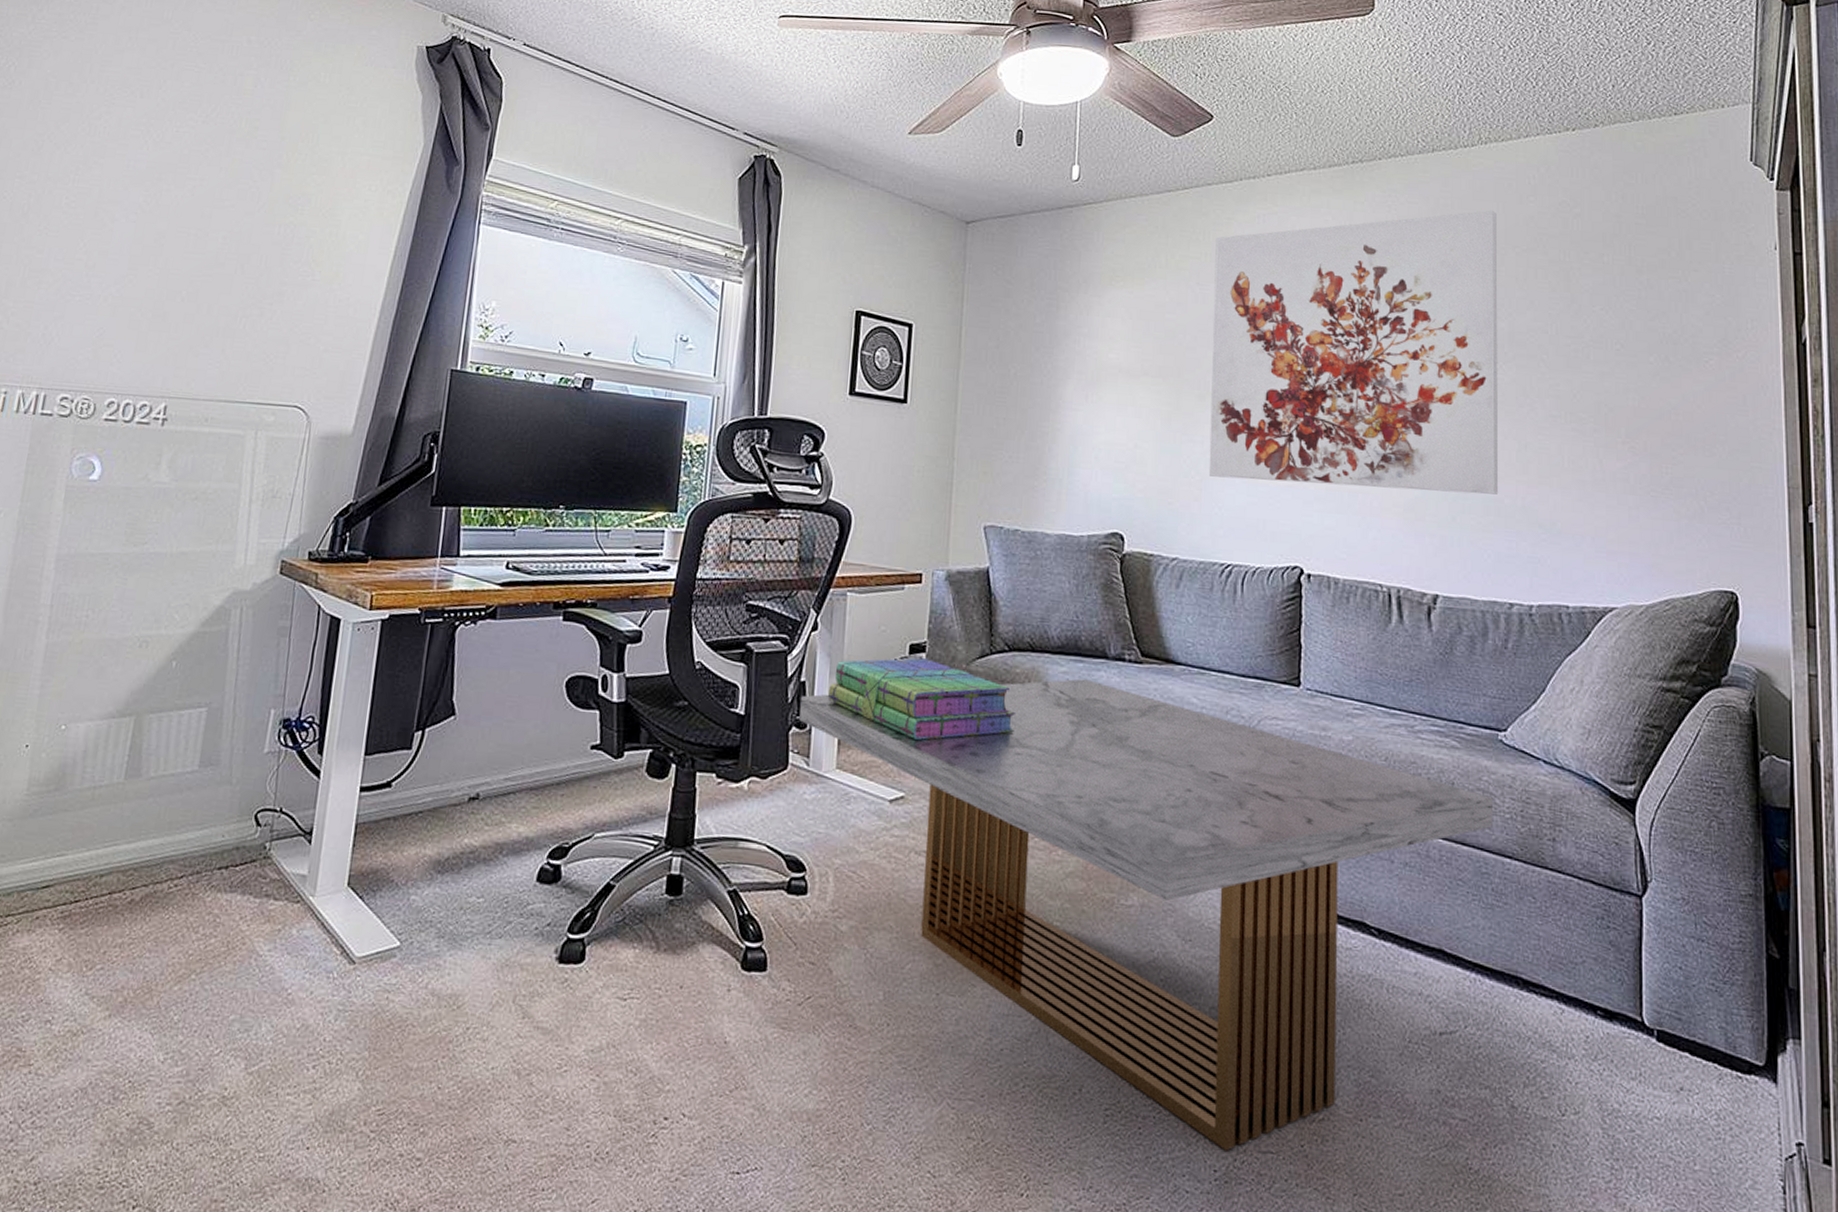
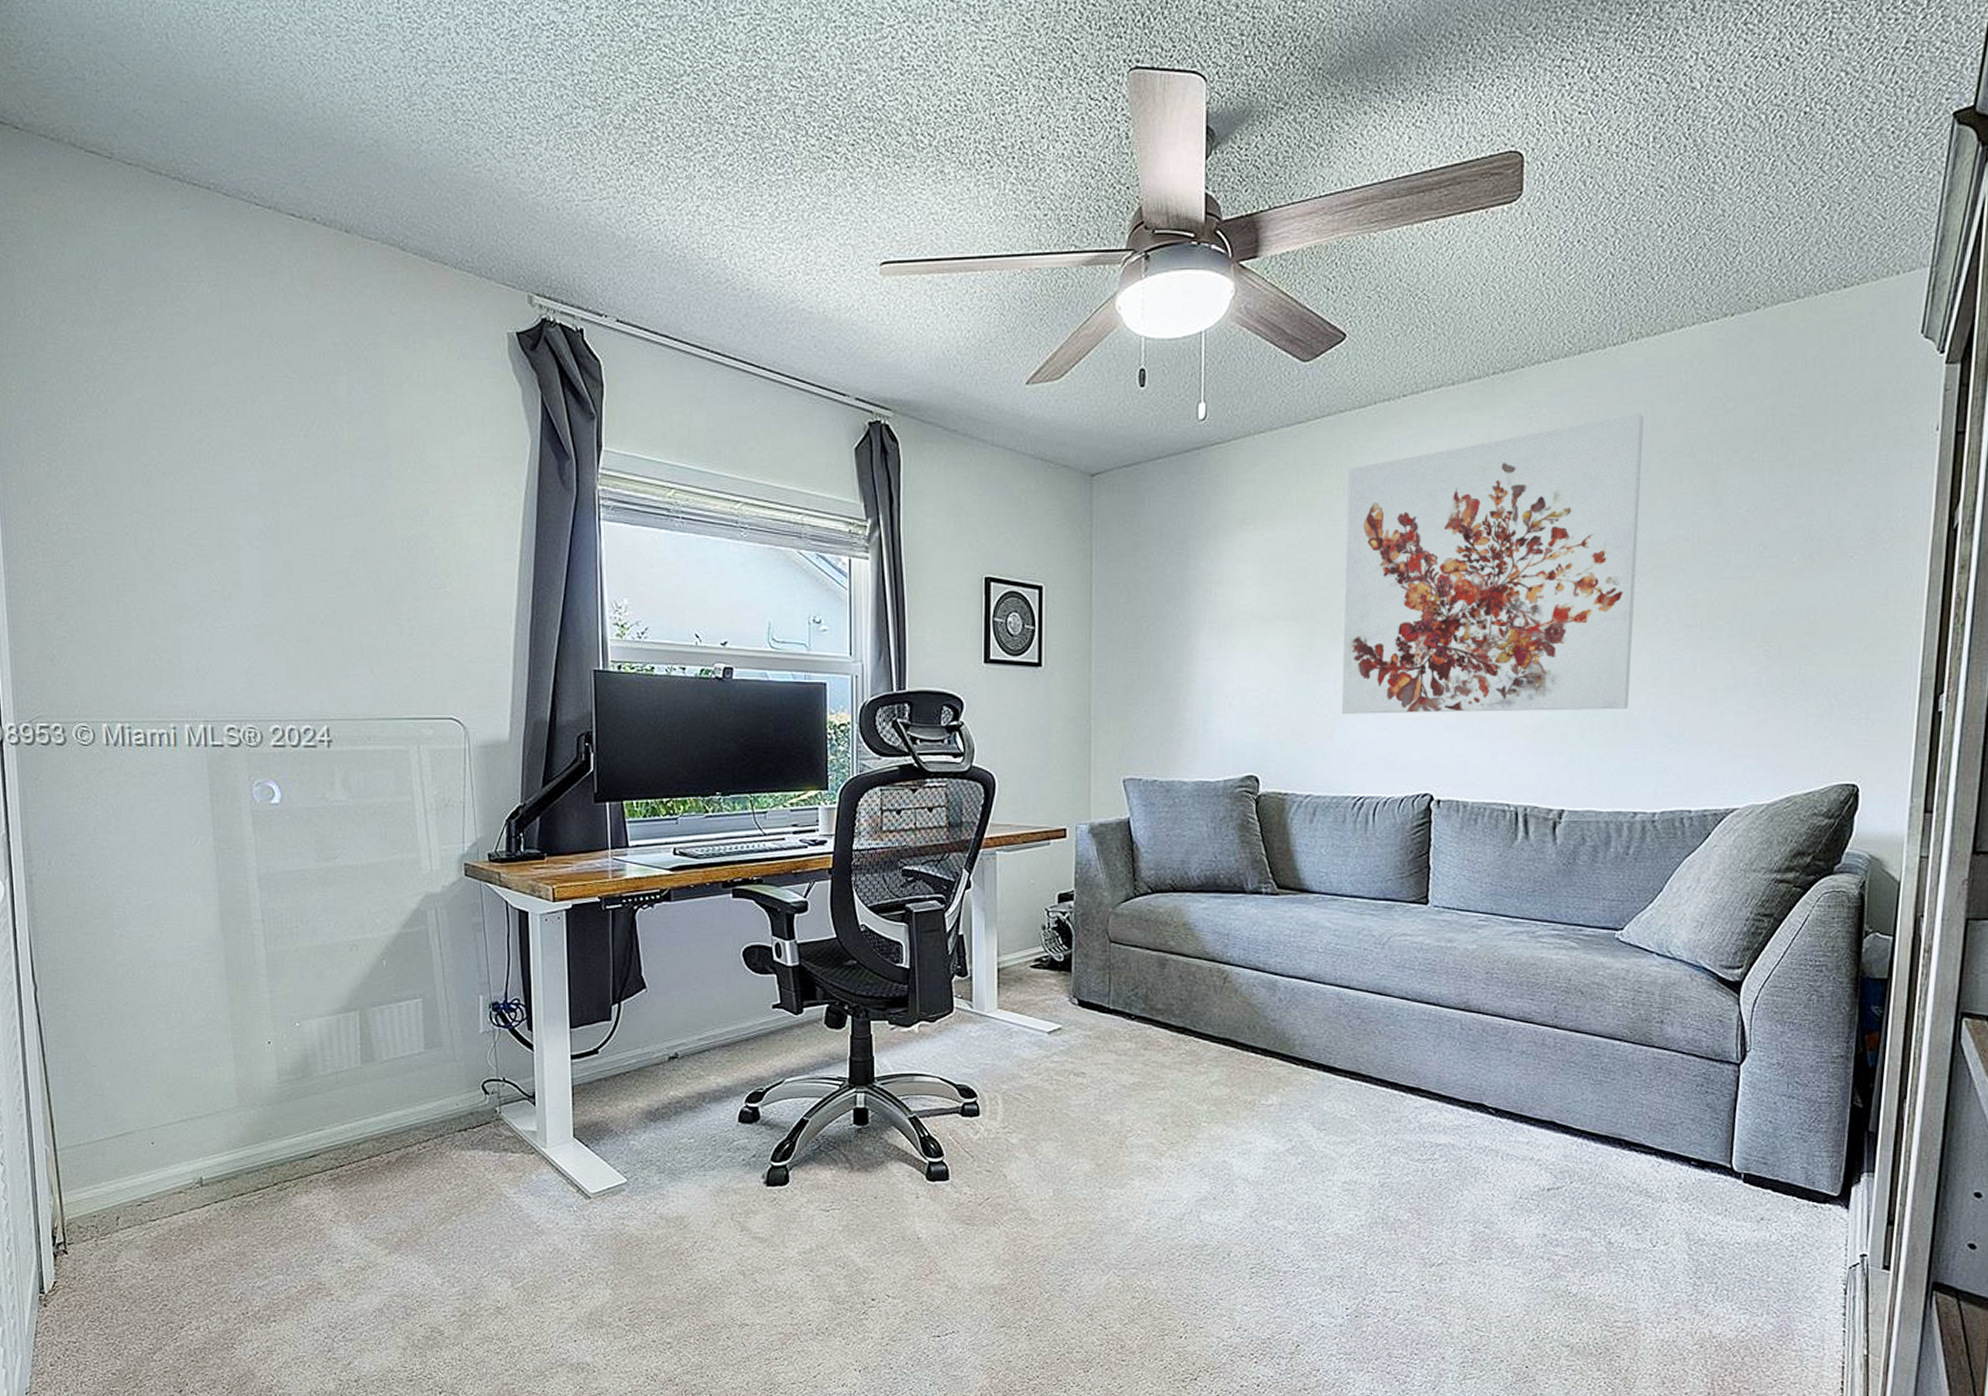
coffee table: present [799,679,1493,1151] -> none [960,913,1607,1293]
stack of books: present [828,658,1015,740] -> none [986,906,1160,978]

